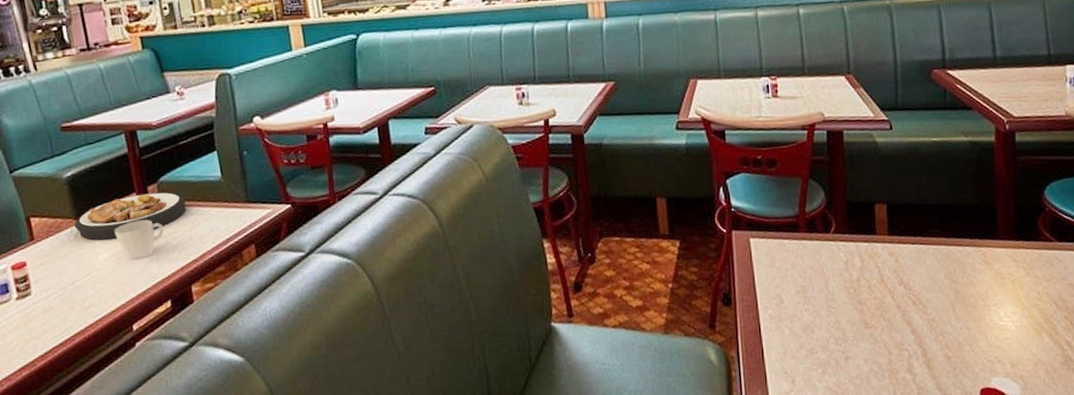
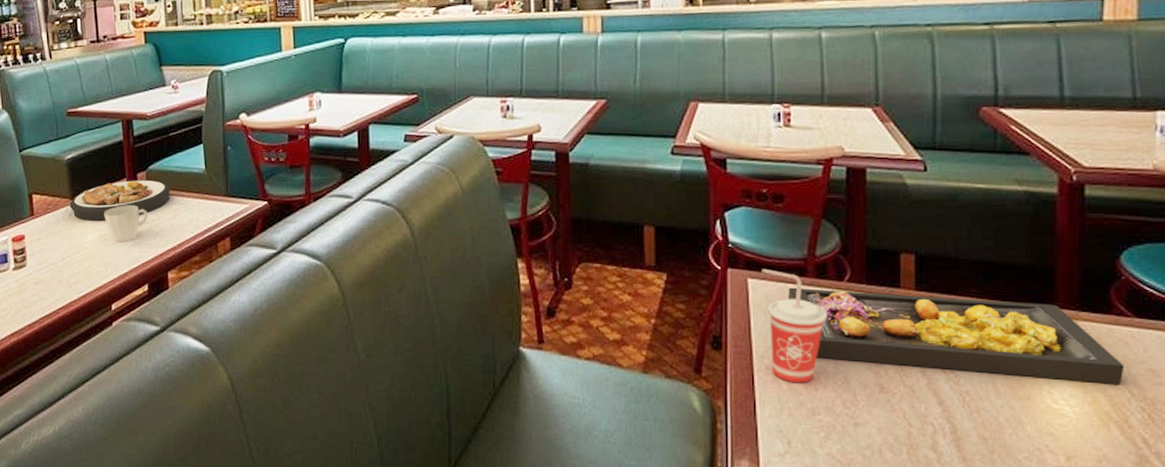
beverage cup: none [761,227,819,328] -> present [762,268,828,383]
food tray: none [785,236,1051,304] -> present [788,287,1125,385]

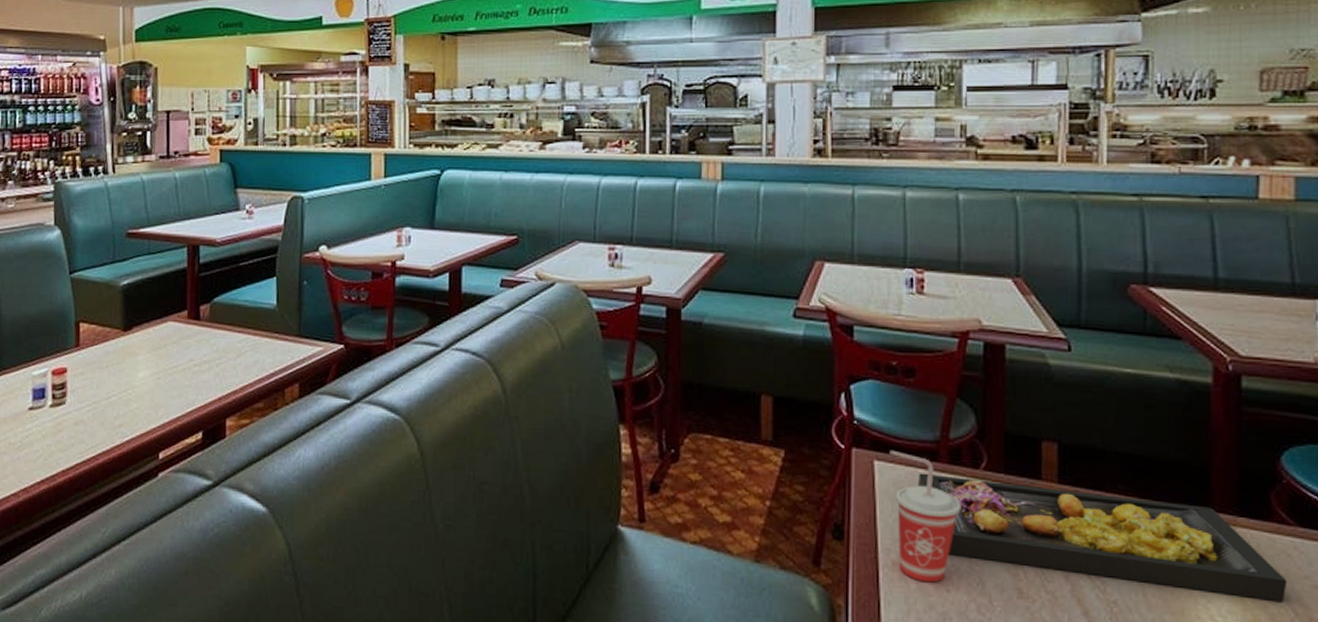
plate: present [69,179,171,221] -> none [121,313,237,356]
cup: present [104,205,148,242] -> none [159,340,209,382]

